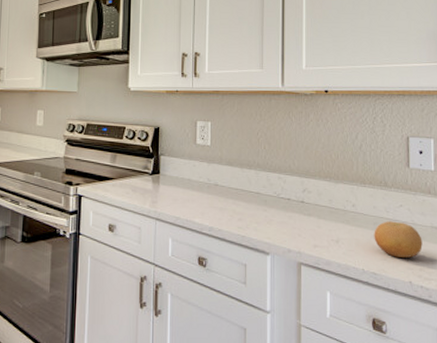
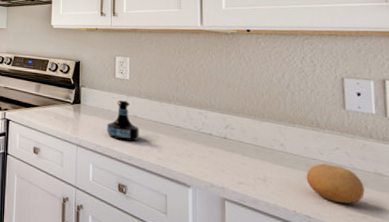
tequila bottle: none [187,167,220,211] -> present [107,99,139,142]

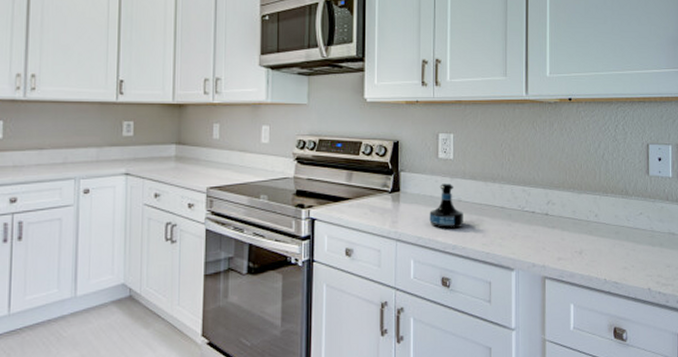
fruit: present [306,163,365,204] -> none [615,229,661,266]

